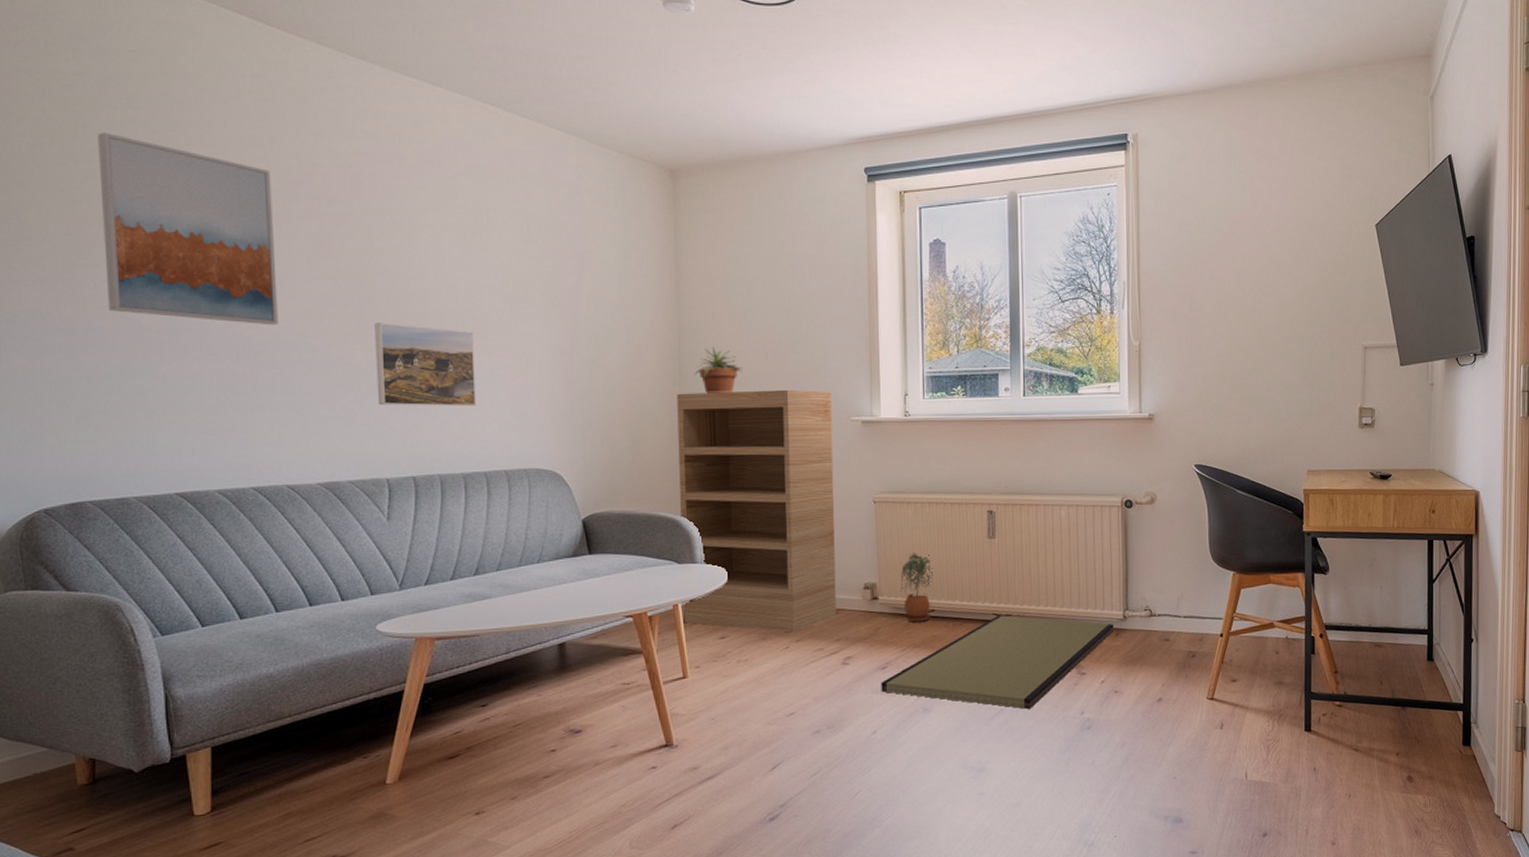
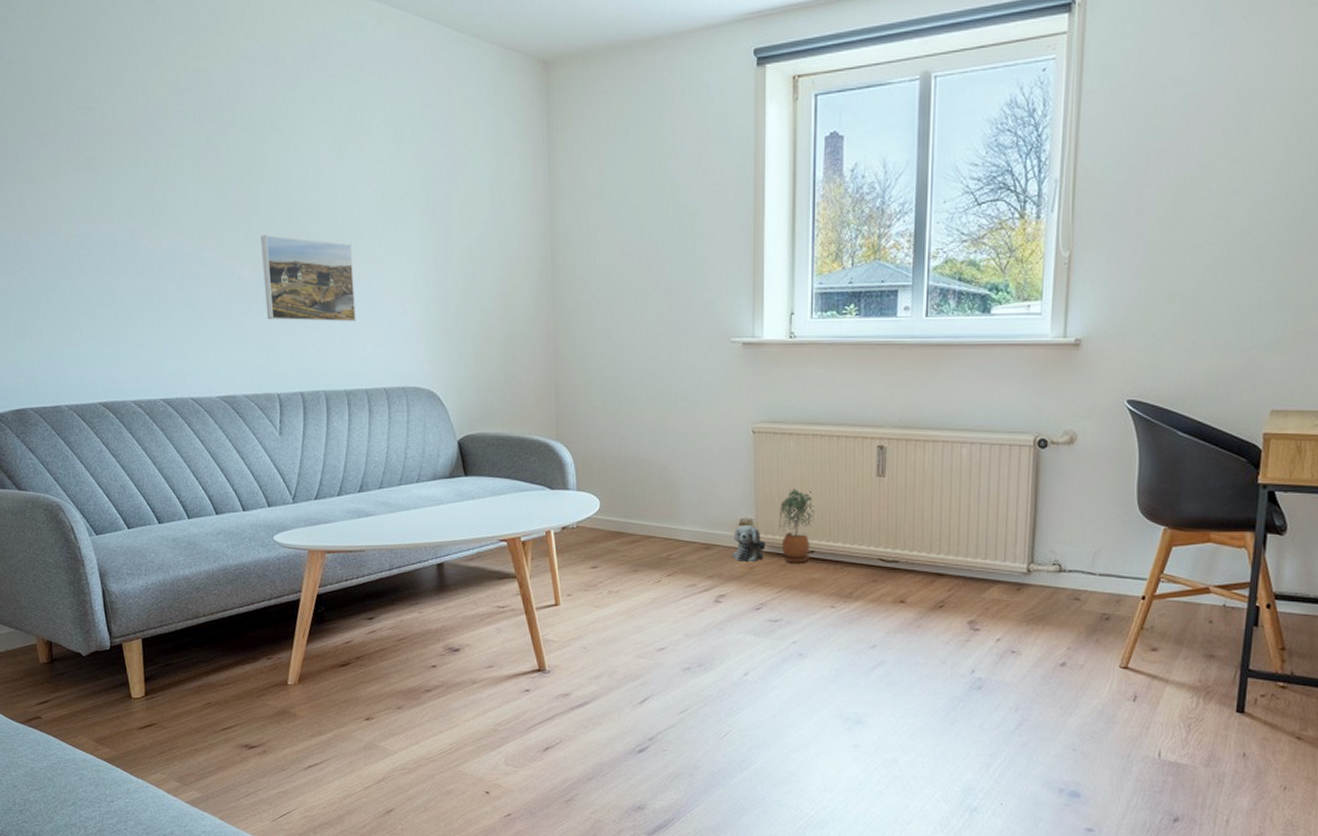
wall art: present [98,133,279,325] -> none [11,45,176,239]
bookcase: present [677,389,837,633] -> none [549,307,711,566]
potted plant: present [694,346,743,394] -> none [567,259,617,311]
plush toy: none [857,589,889,624] -> present [732,525,766,561]
tatami mat: present [881,615,1114,710] -> none [754,561,1015,664]

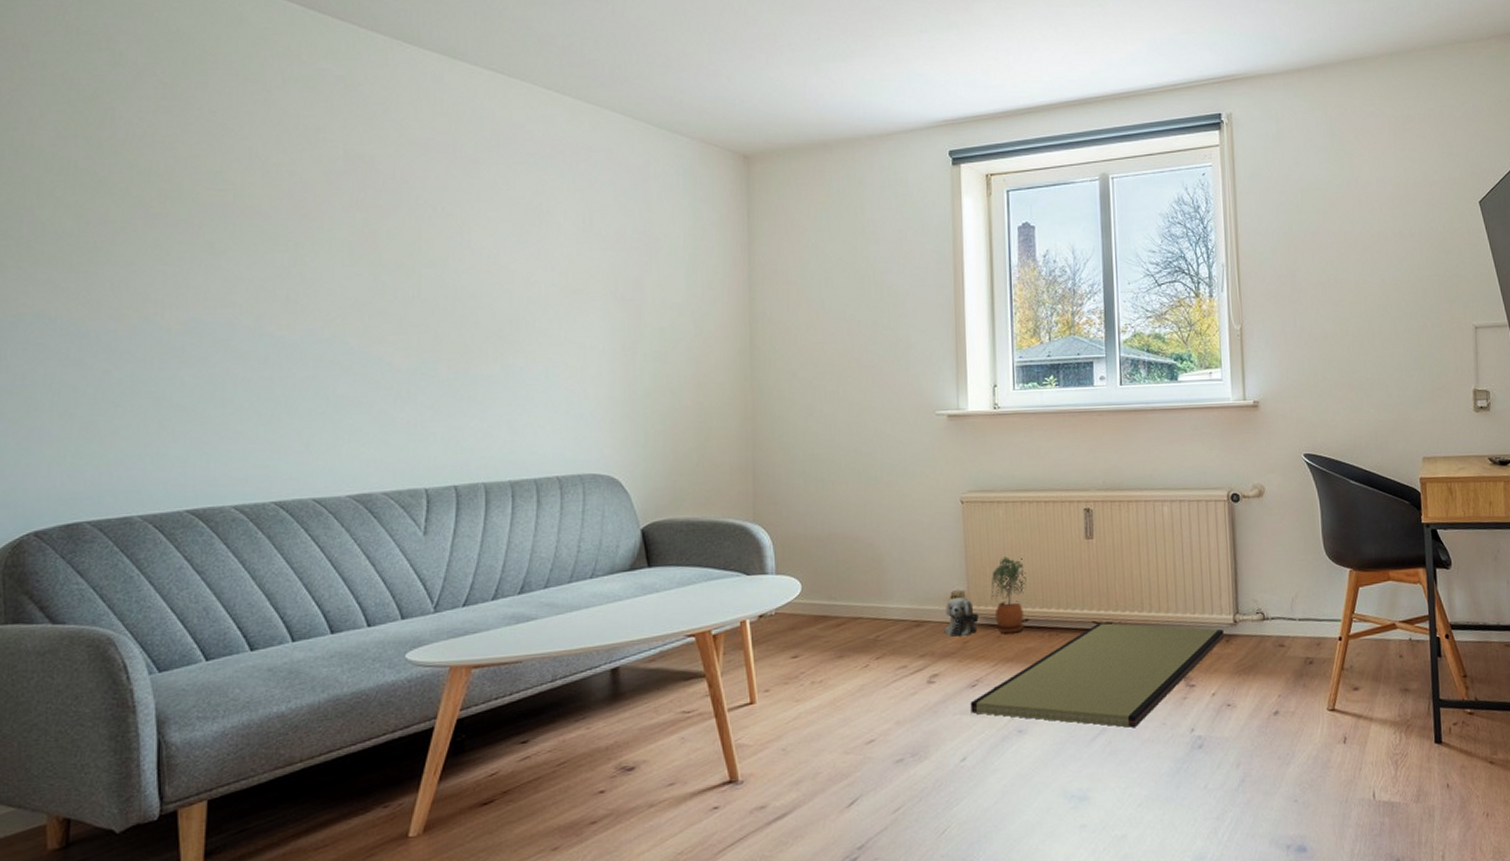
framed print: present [261,235,356,322] -> none [419,319,528,409]
tatami mat: none [754,561,1015,664] -> present [970,623,1224,728]

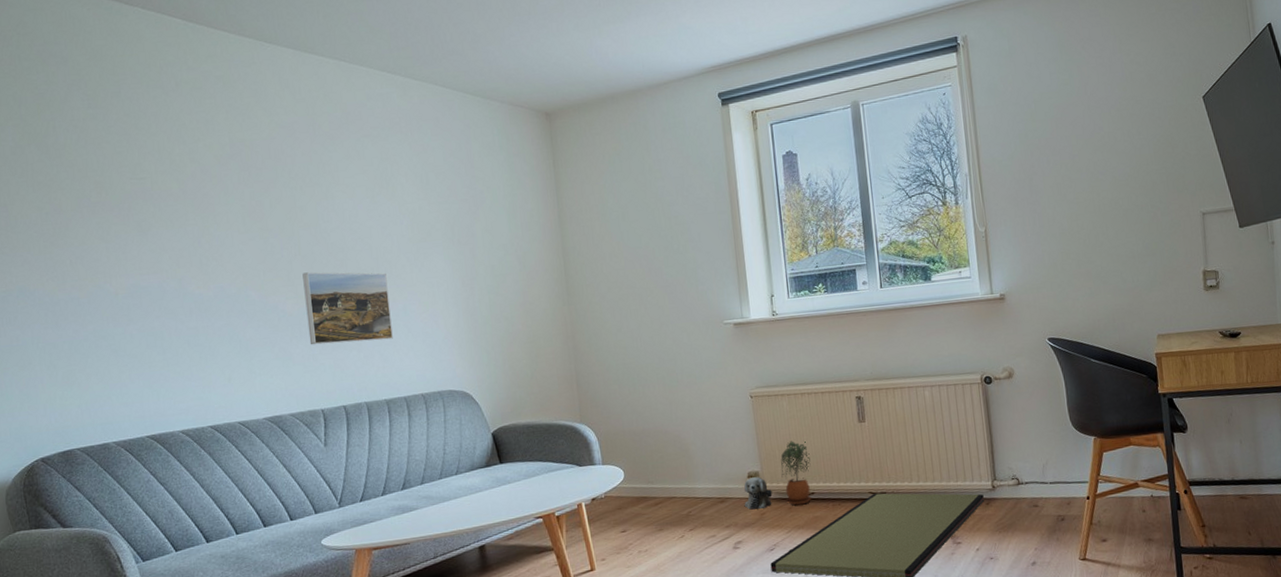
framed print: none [419,319,528,409] -> present [302,272,393,345]

